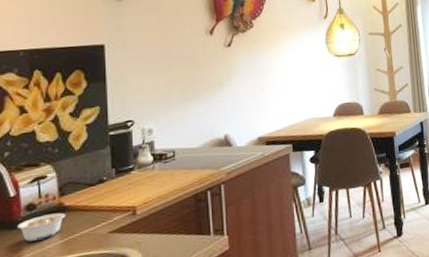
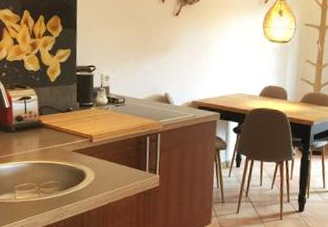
legume: present [18,212,66,242] -> none [10,126,43,145]

